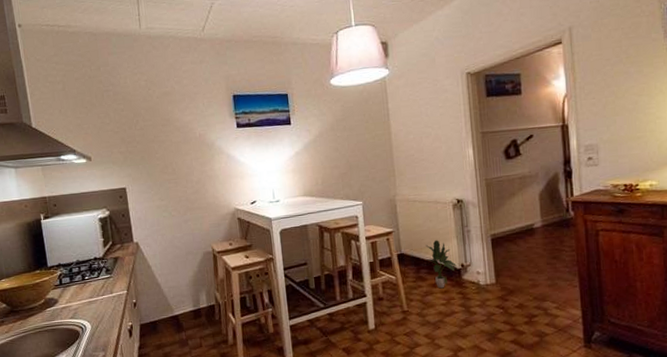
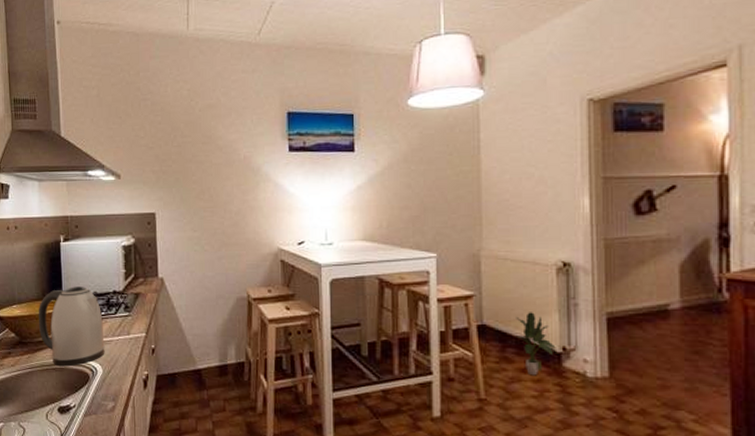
kettle: none [26,257,92,328] -> present [38,287,105,367]

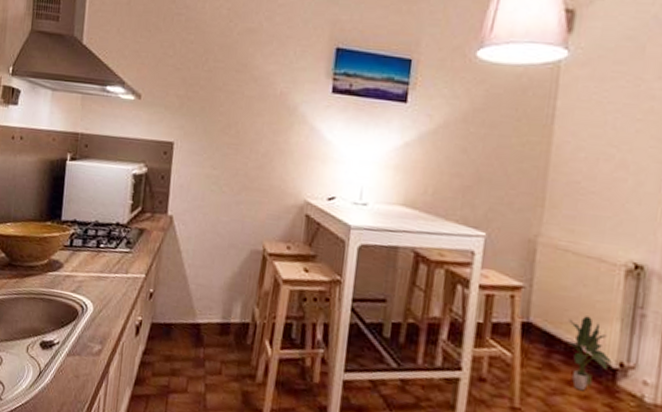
kettle: present [38,287,105,367] -> none [31,211,101,300]

